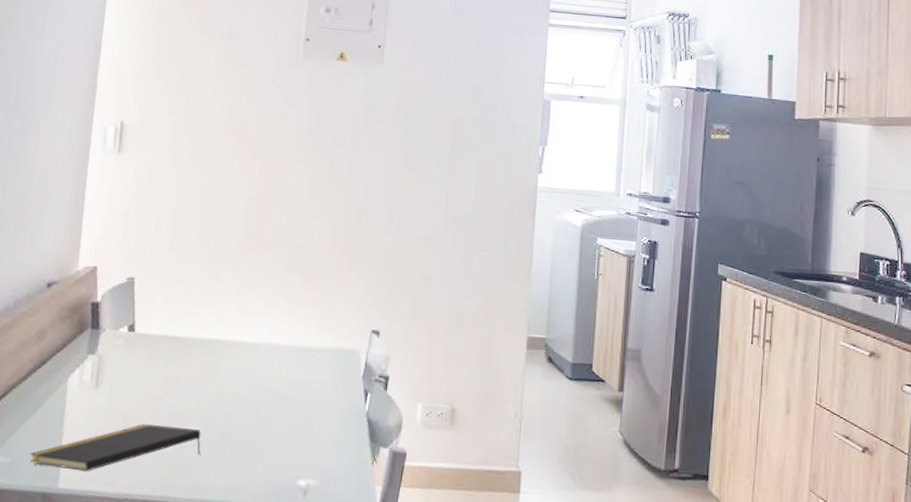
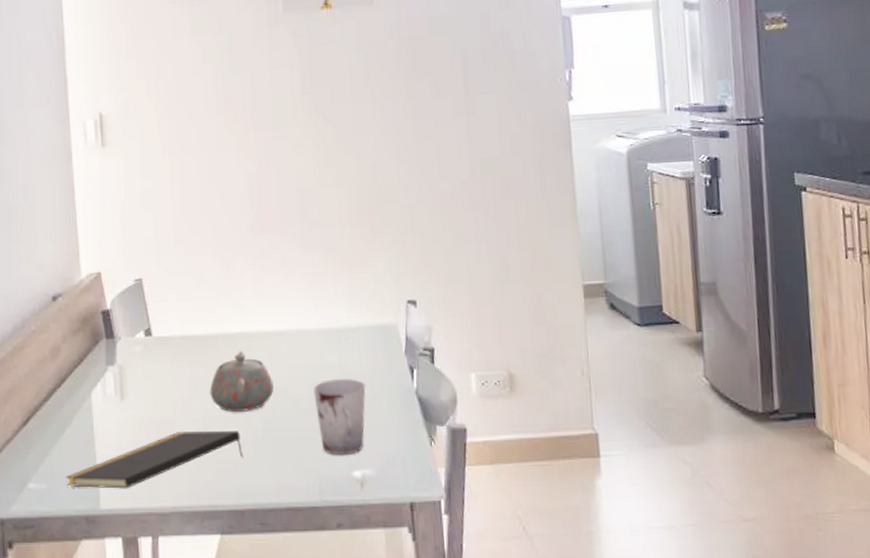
teapot: none [179,356,239,413] -> present [210,351,274,412]
cup: none [274,393,323,465] -> present [313,379,366,456]

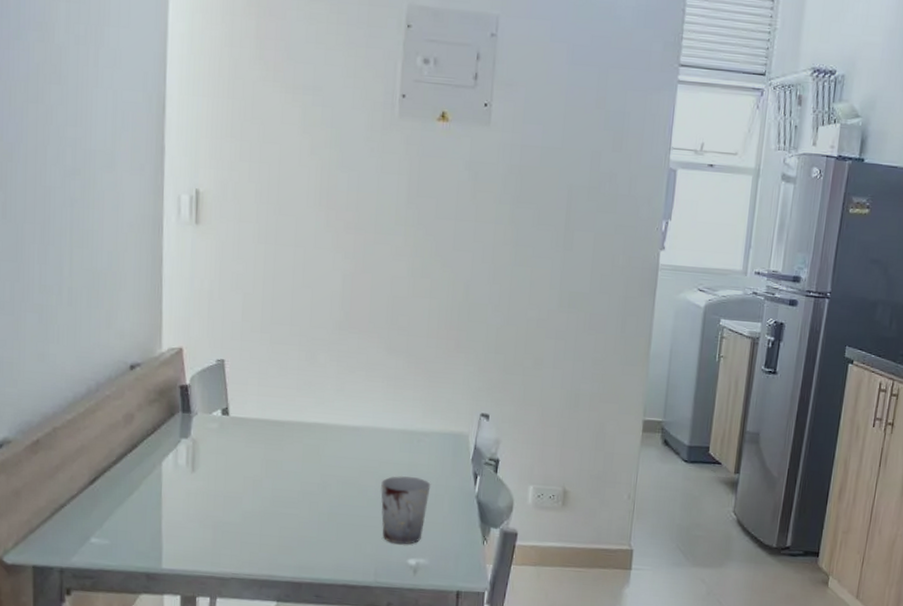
notepad: present [66,431,244,489] -> none [129,507,307,553]
teapot: present [210,351,274,412] -> none [281,440,343,496]

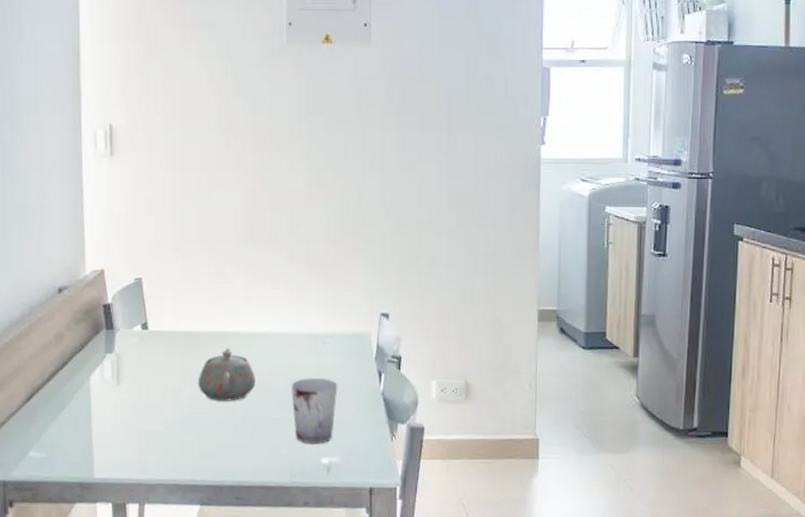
teapot: none [281,440,343,496] -> present [198,348,255,401]

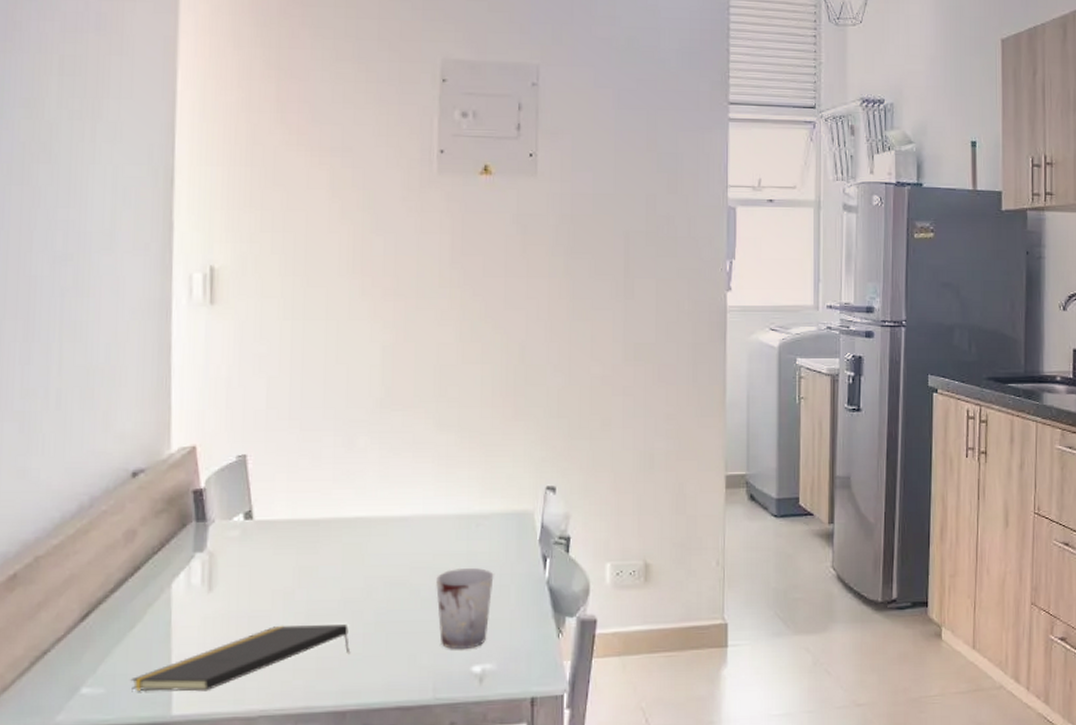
notepad: none [64,415,225,462] -> present [130,625,351,692]
teapot: present [198,348,255,401] -> none [317,537,391,604]

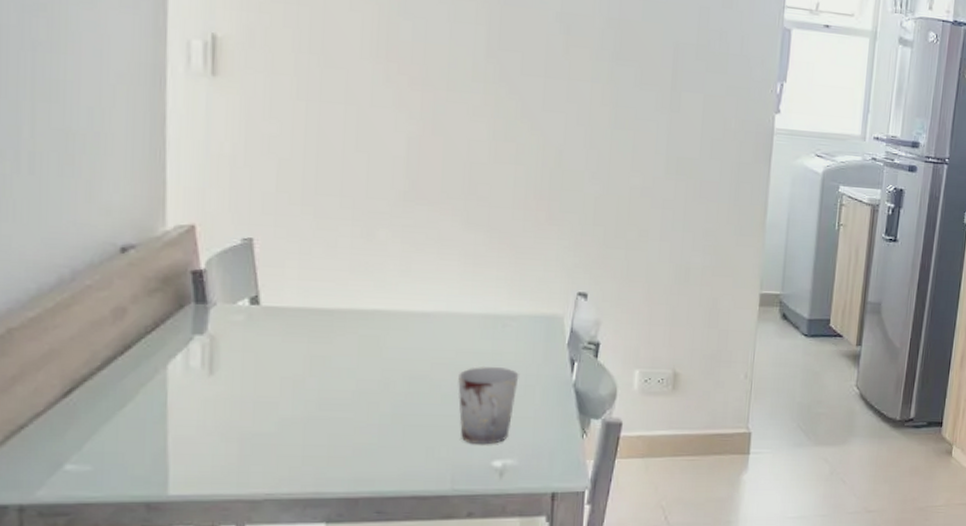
notepad: present [130,625,351,692] -> none [121,413,365,473]

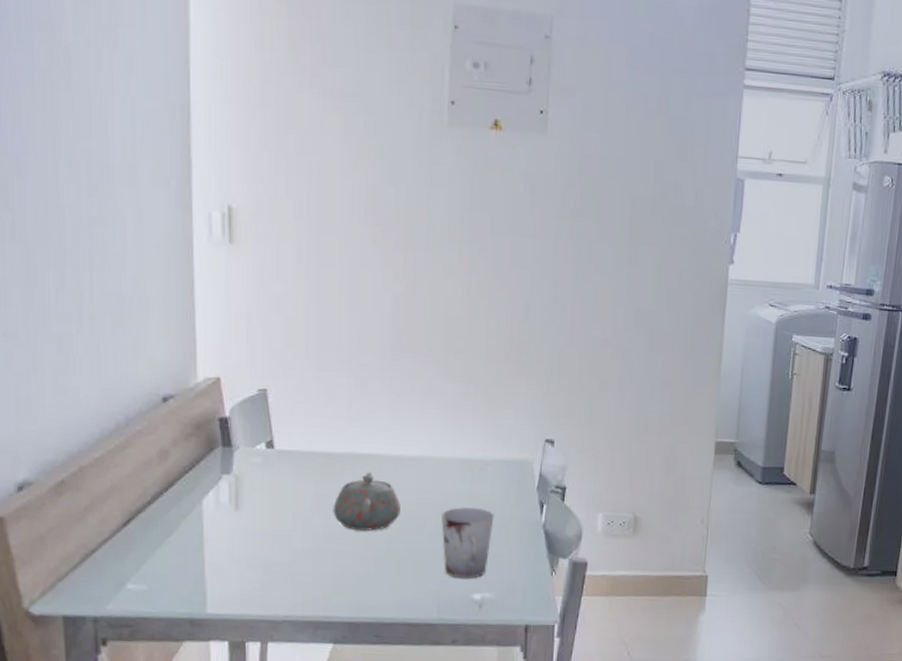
teapot: none [329,329,411,395] -> present [333,472,401,531]

